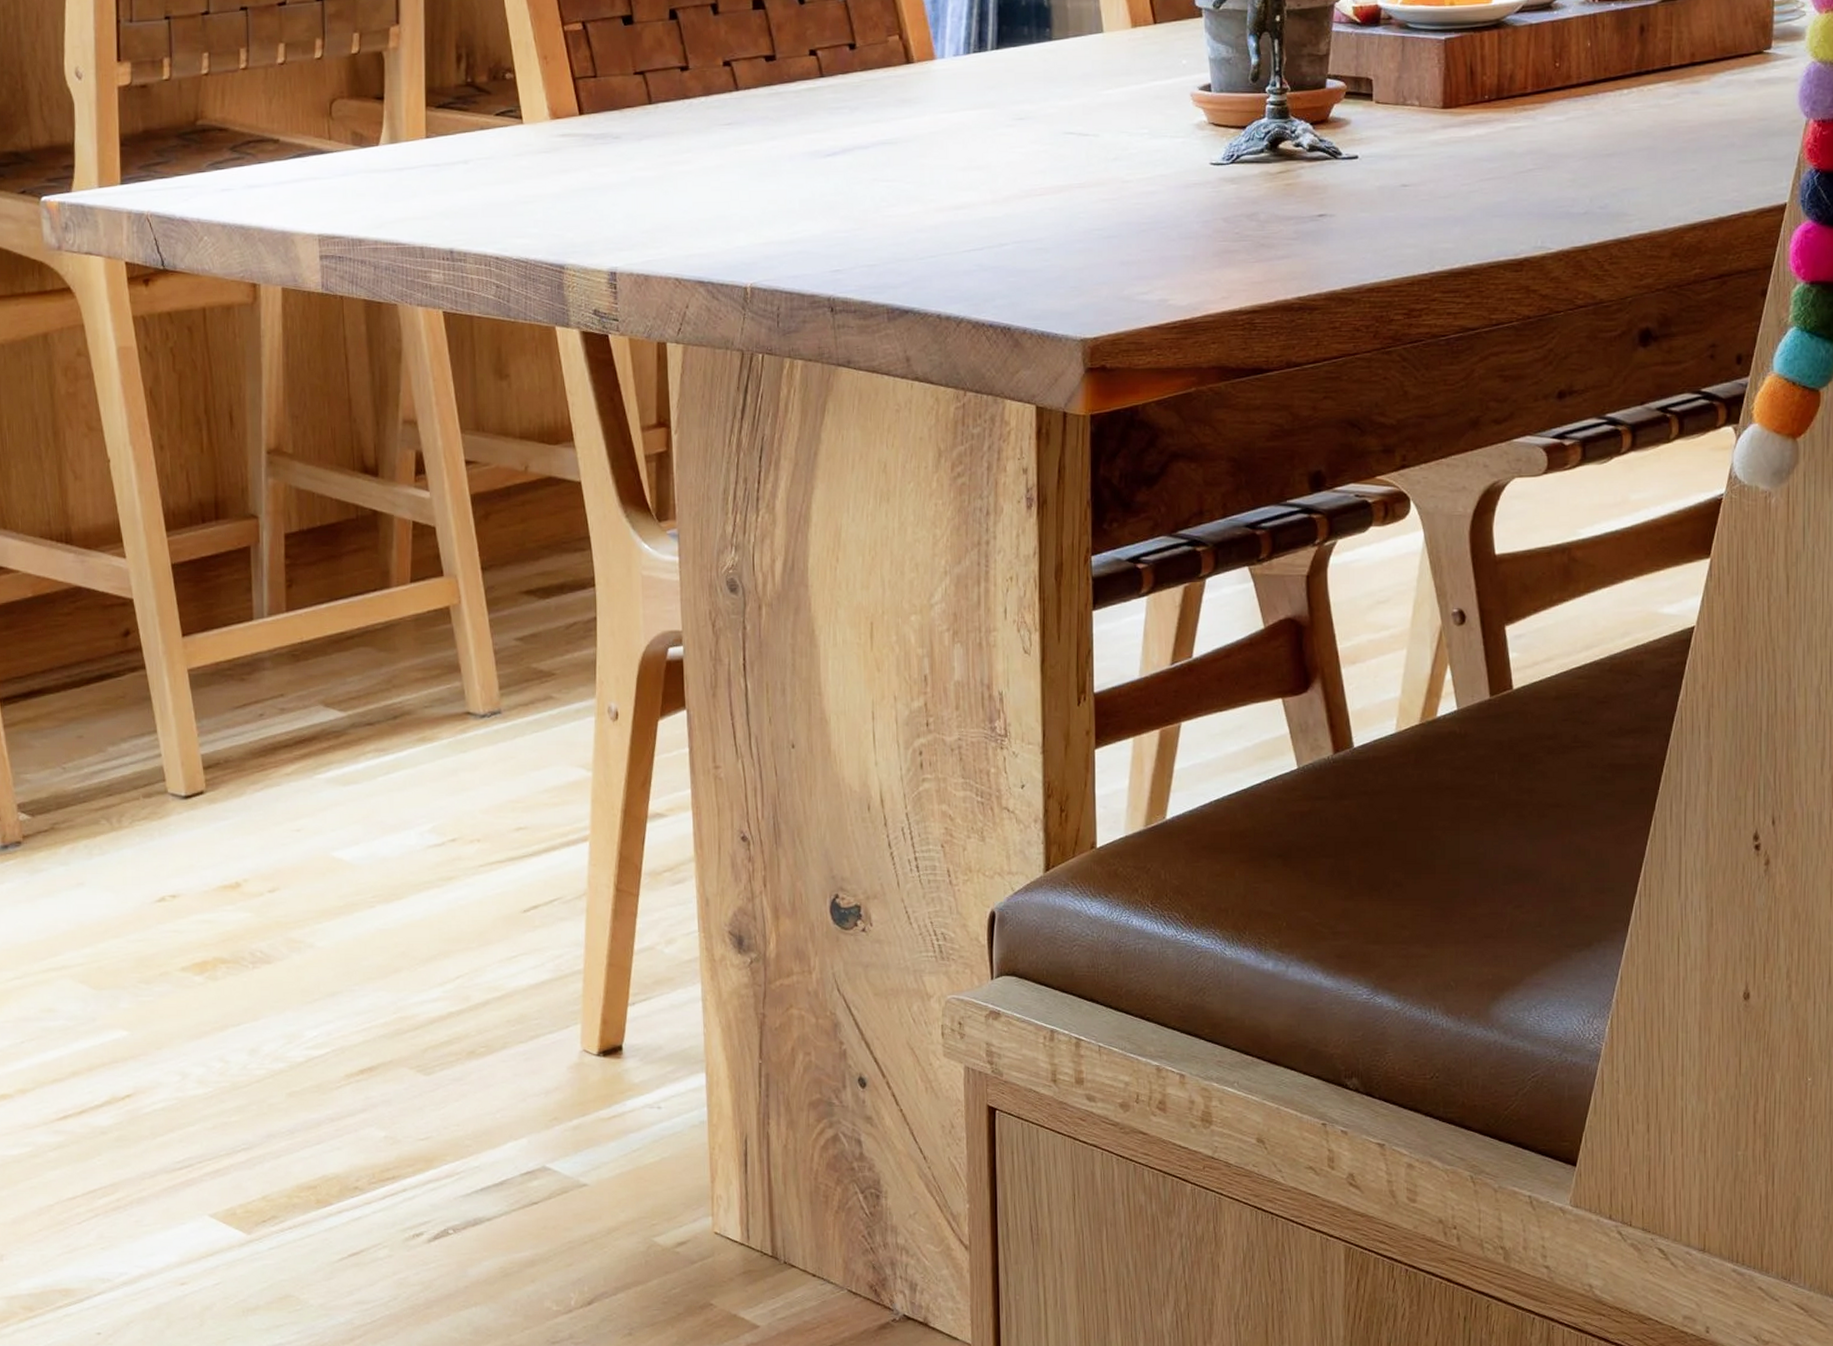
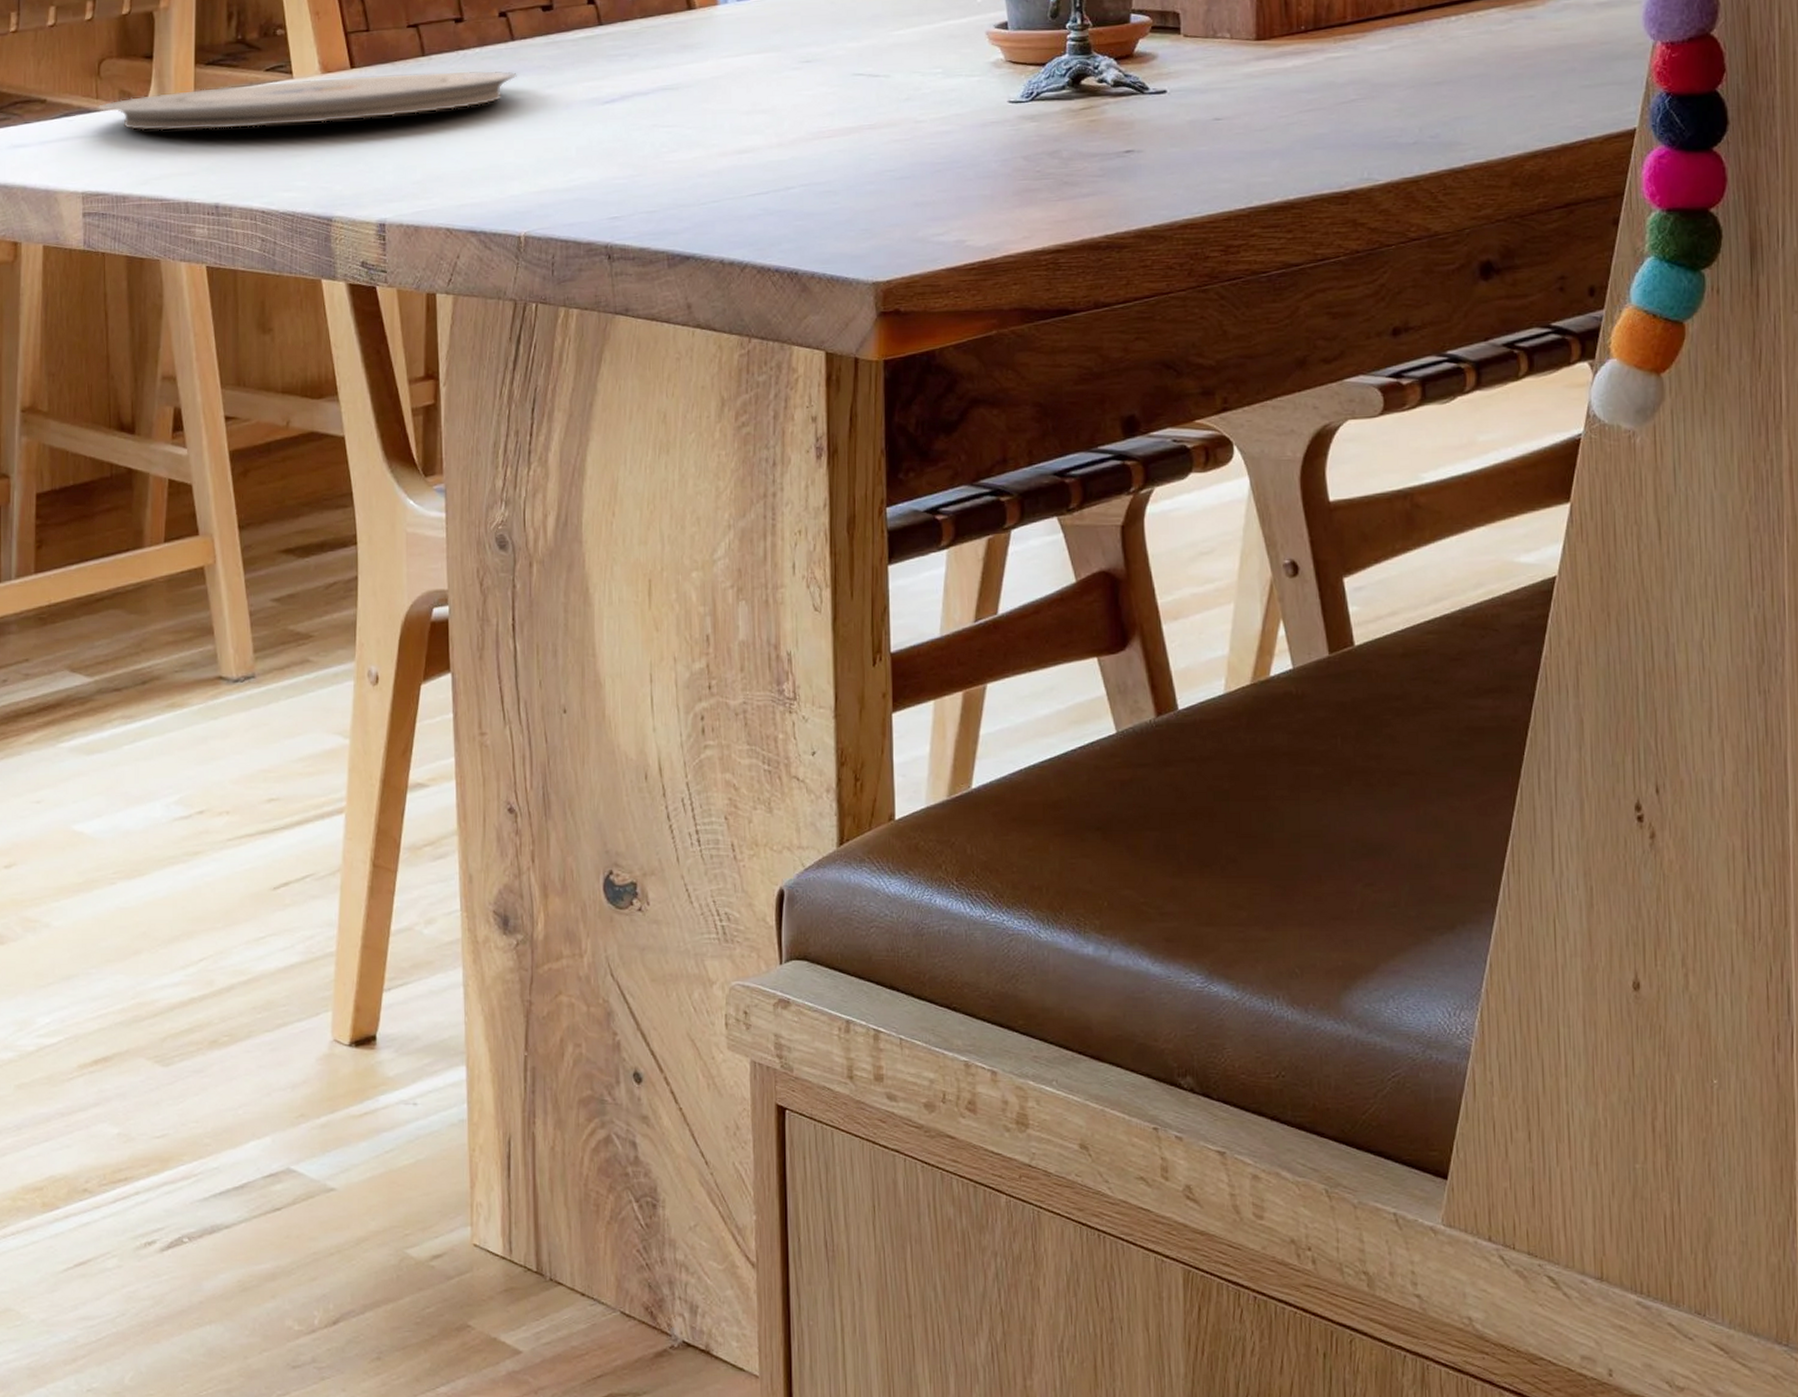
plate: none [330,120,742,174] -> present [98,71,517,131]

